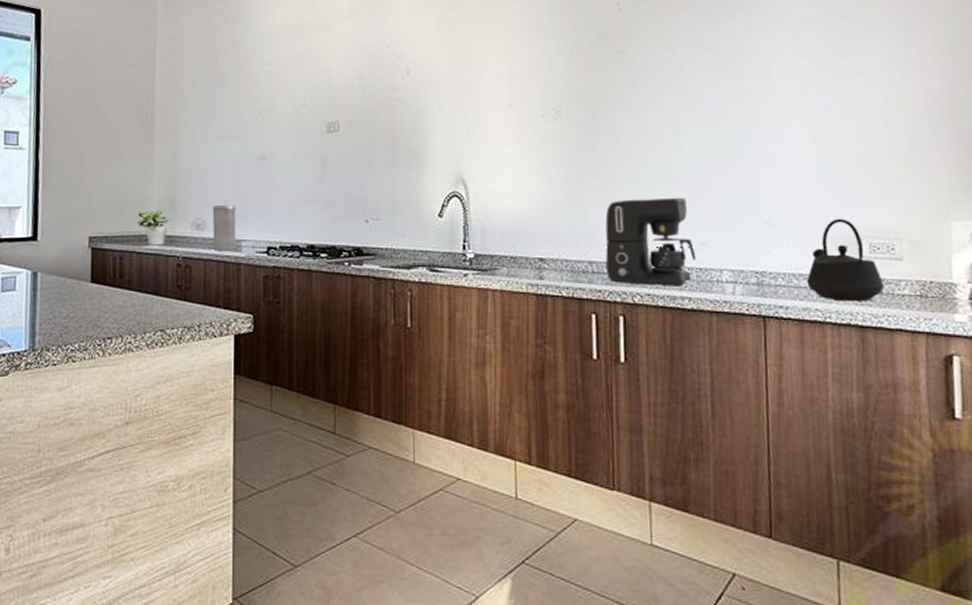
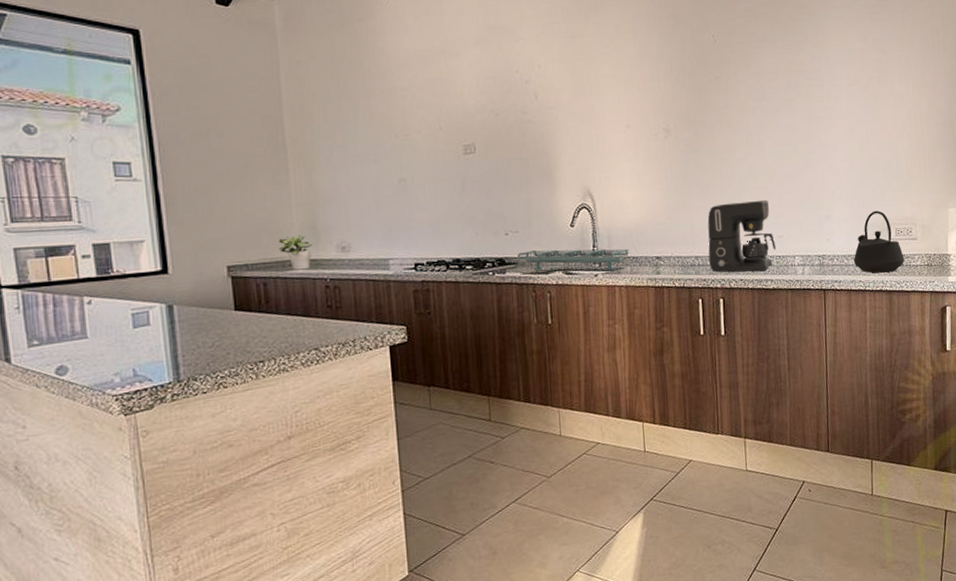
canister: present [212,204,237,251] -> none [356,225,384,271]
dish rack: none [376,240,505,271] -> present [517,248,628,271]

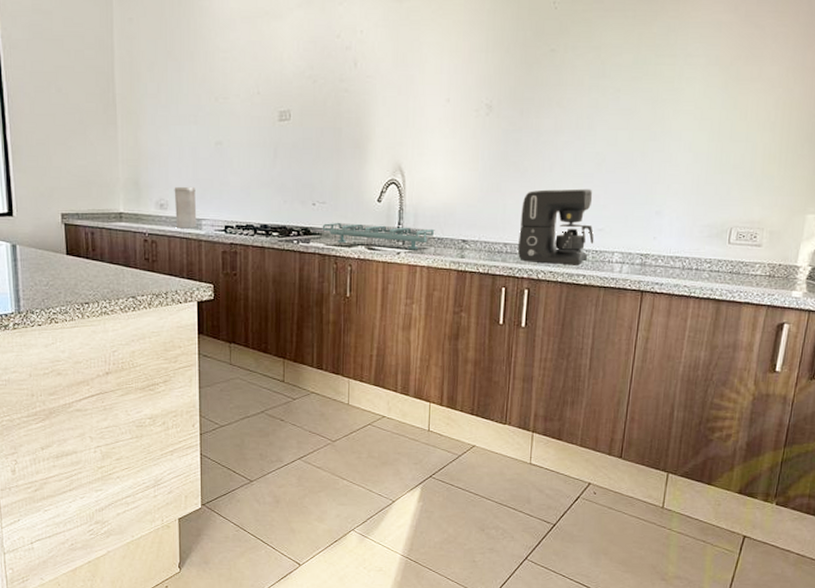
potted plant: present [278,234,312,270] -> none [105,189,135,223]
canister: none [356,225,384,271] -> present [174,186,197,229]
kettle: present [853,210,905,273] -> none [680,210,742,280]

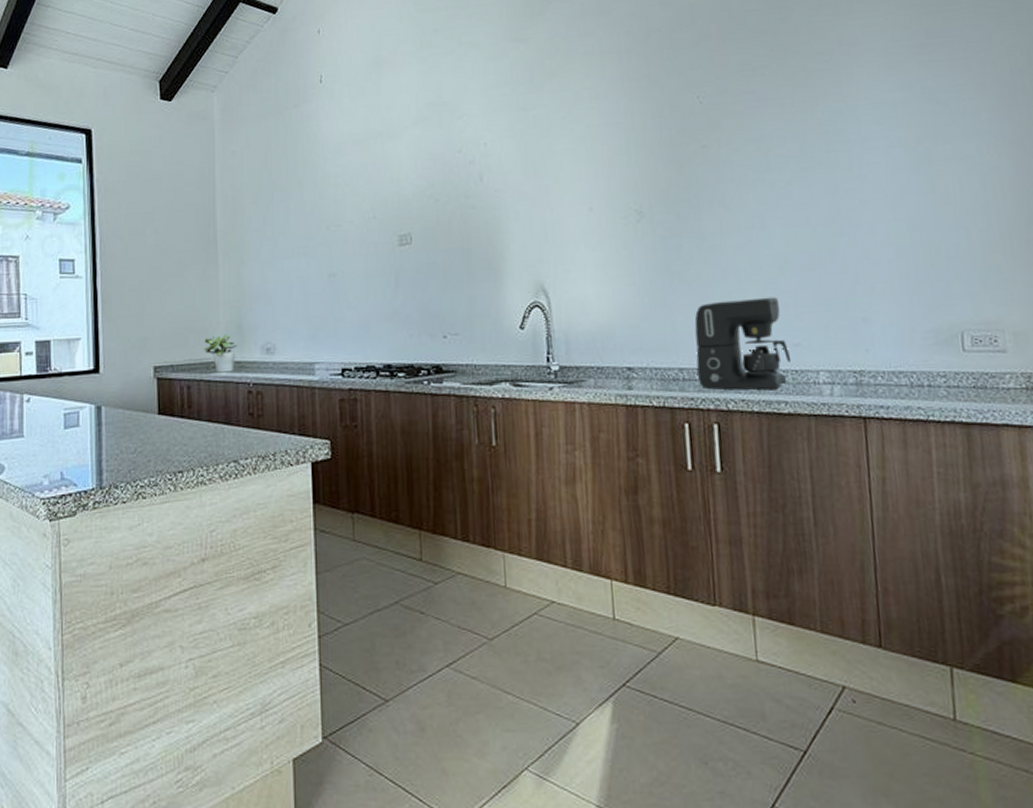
potted plant: none [105,189,135,223] -> present [204,334,237,373]
canister: present [174,186,197,229] -> none [282,325,309,376]
dish rack: present [322,222,434,250] -> none [456,355,591,384]

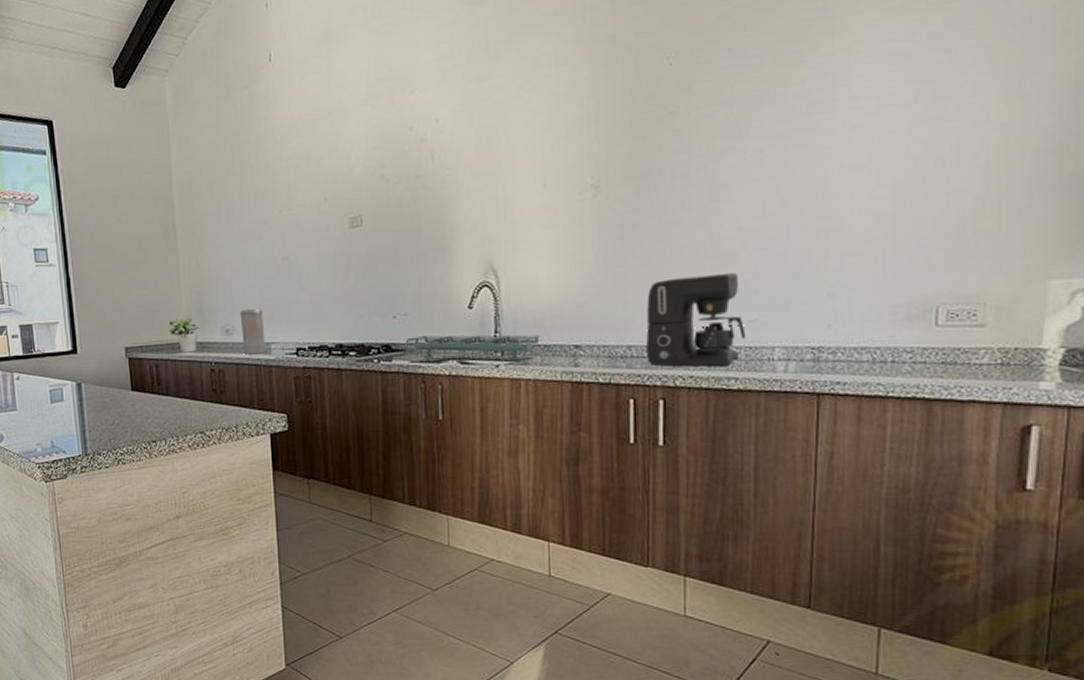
canister: none [282,325,309,376] -> present [240,308,266,355]
dish rack: none [456,355,591,384] -> present [405,334,539,362]

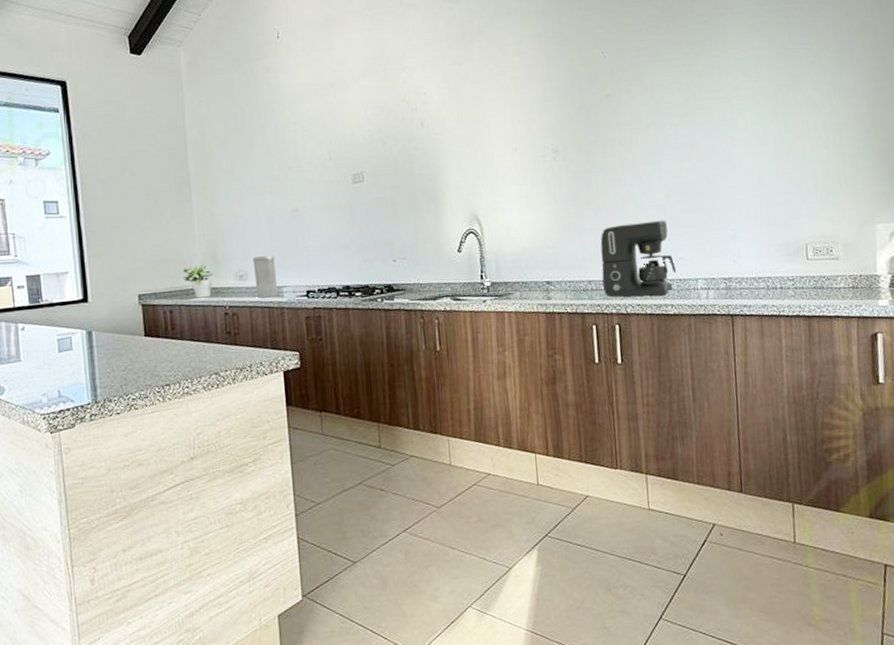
dish rack: present [405,334,539,362] -> none [405,273,517,297]

